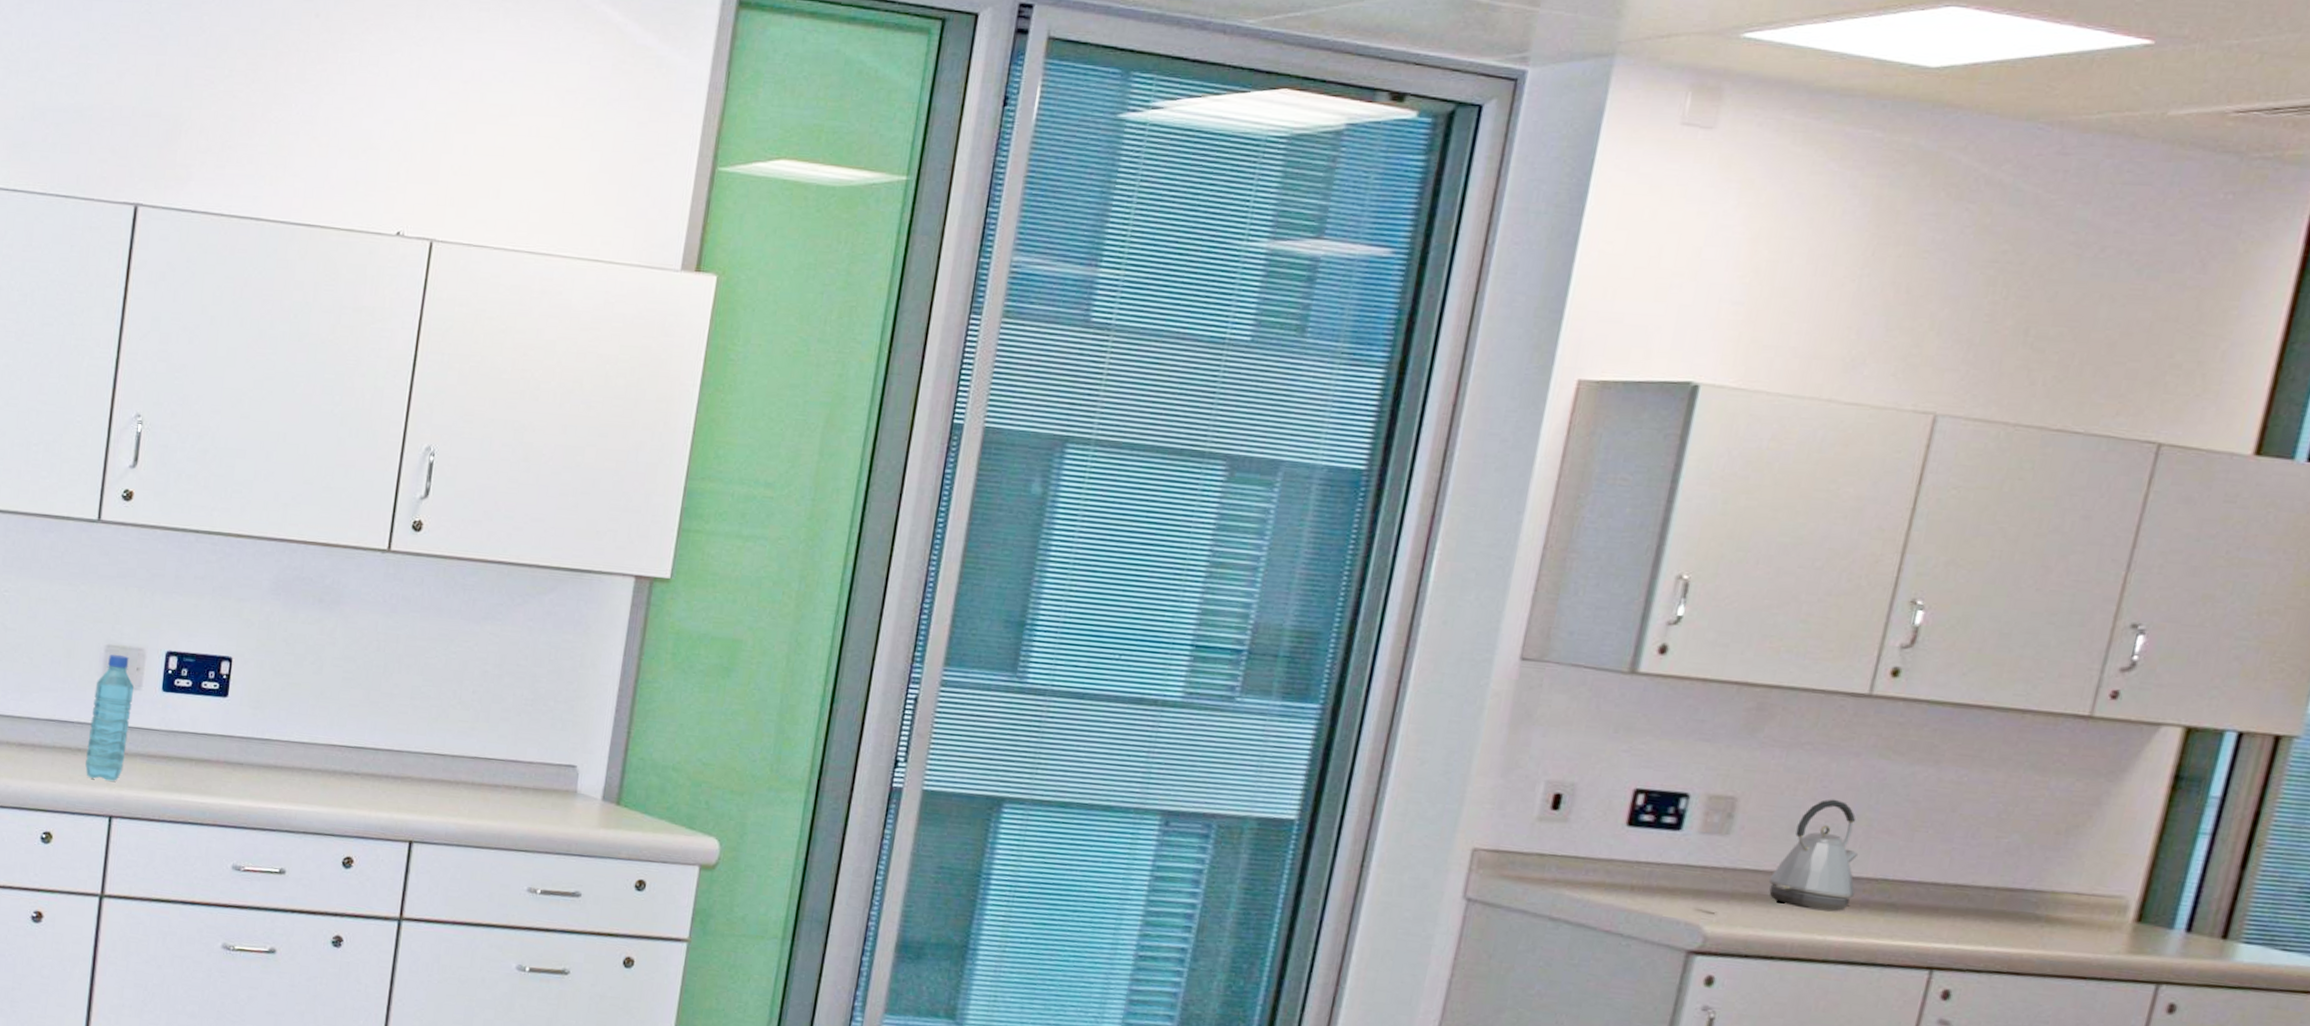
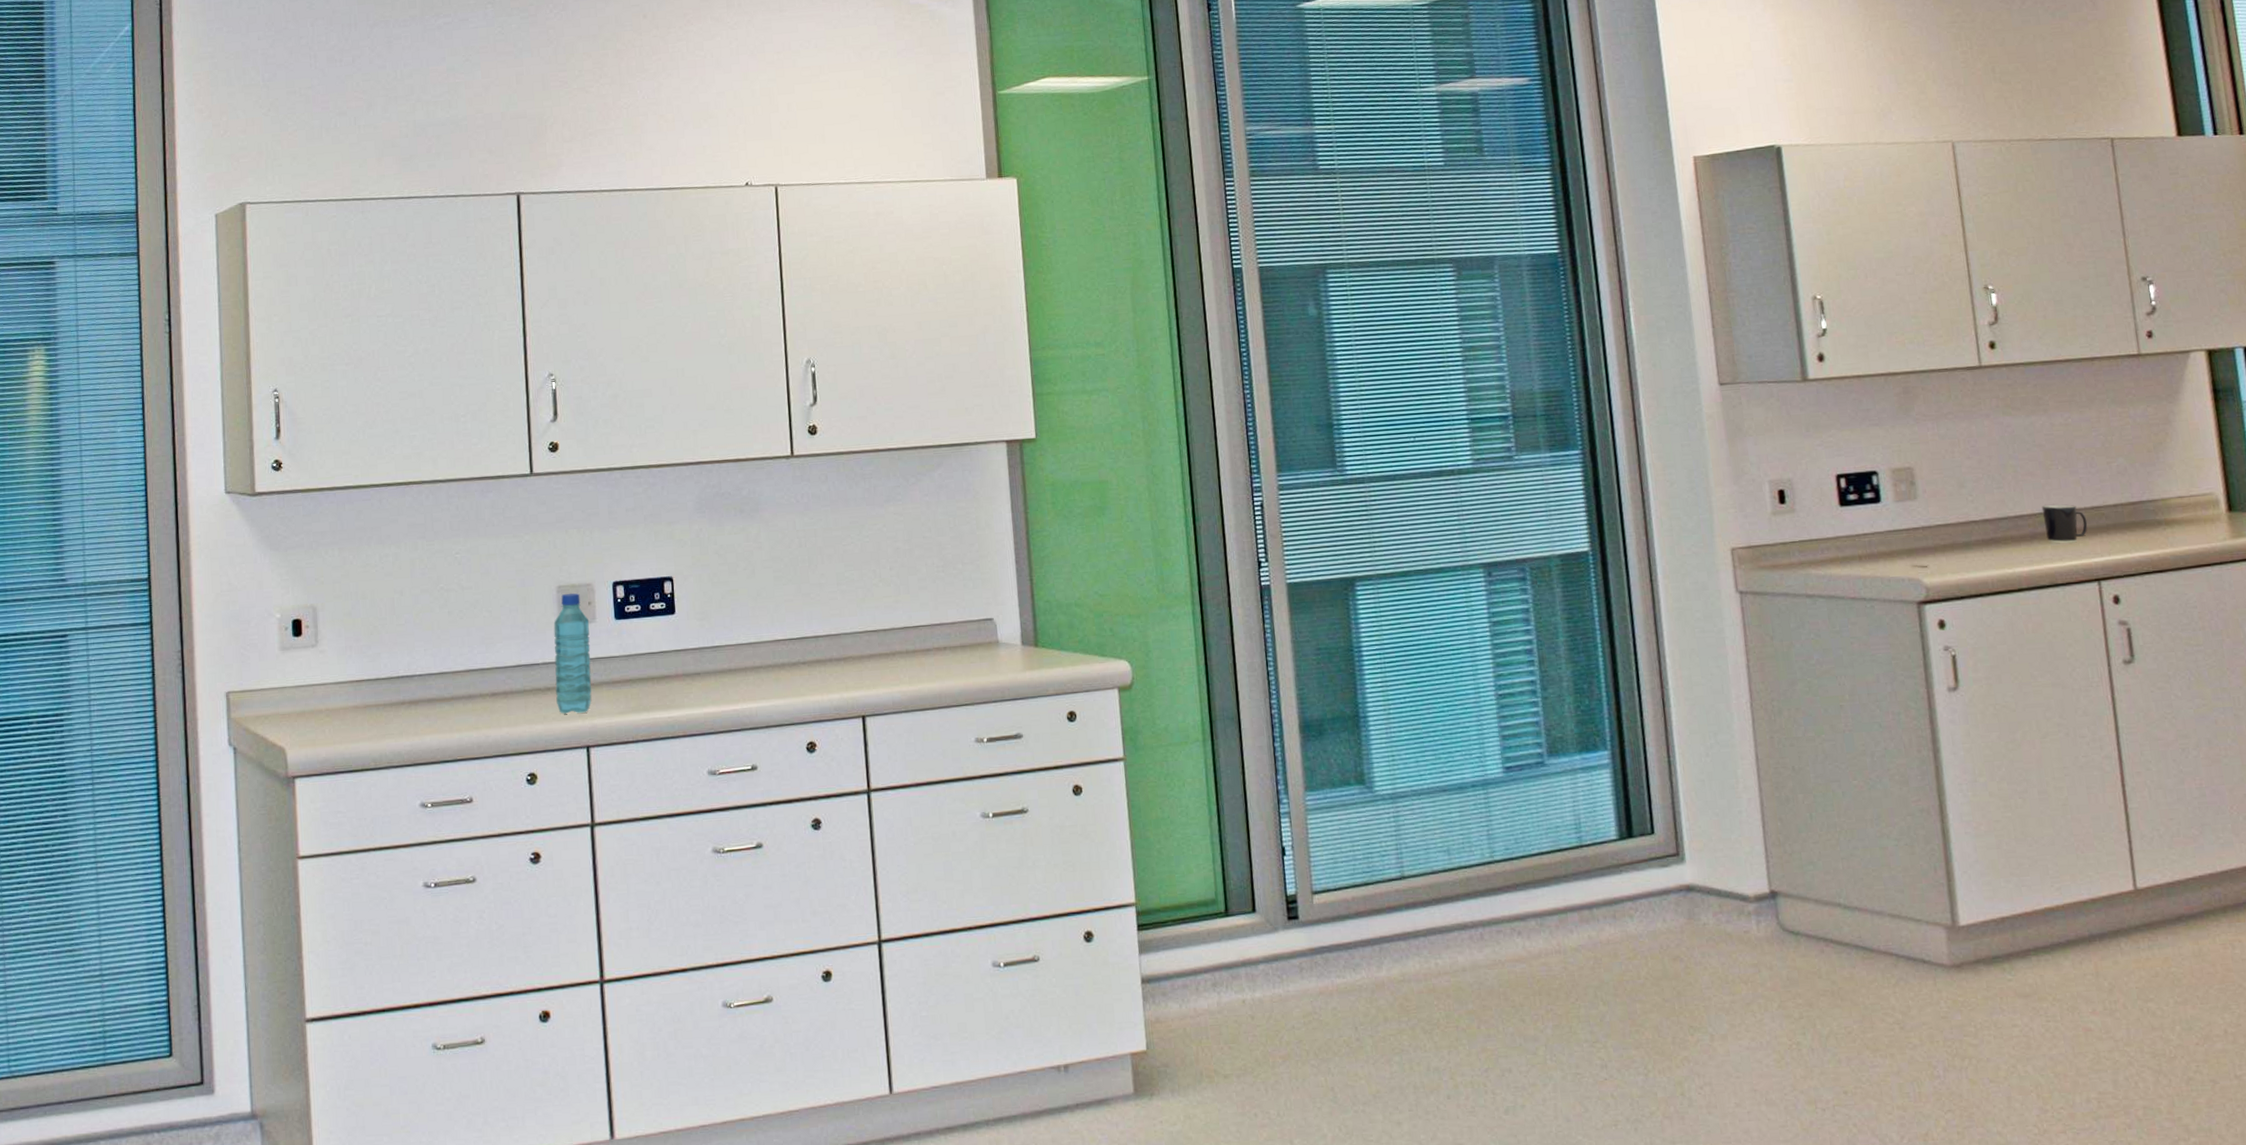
kettle: present [1768,799,1859,912] -> none [1957,455,2023,549]
mug: none [1881,871,1943,922] -> present [2041,504,2088,545]

